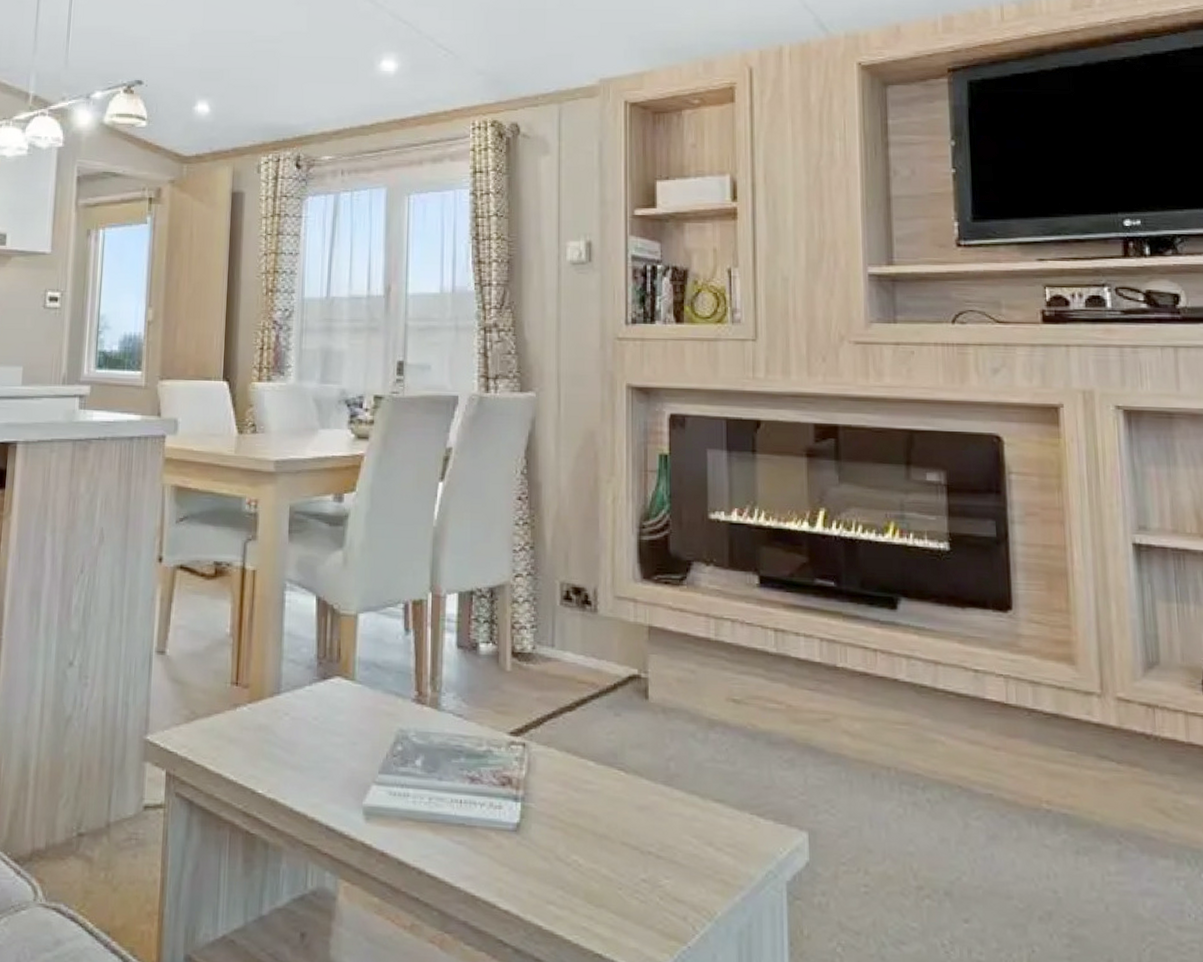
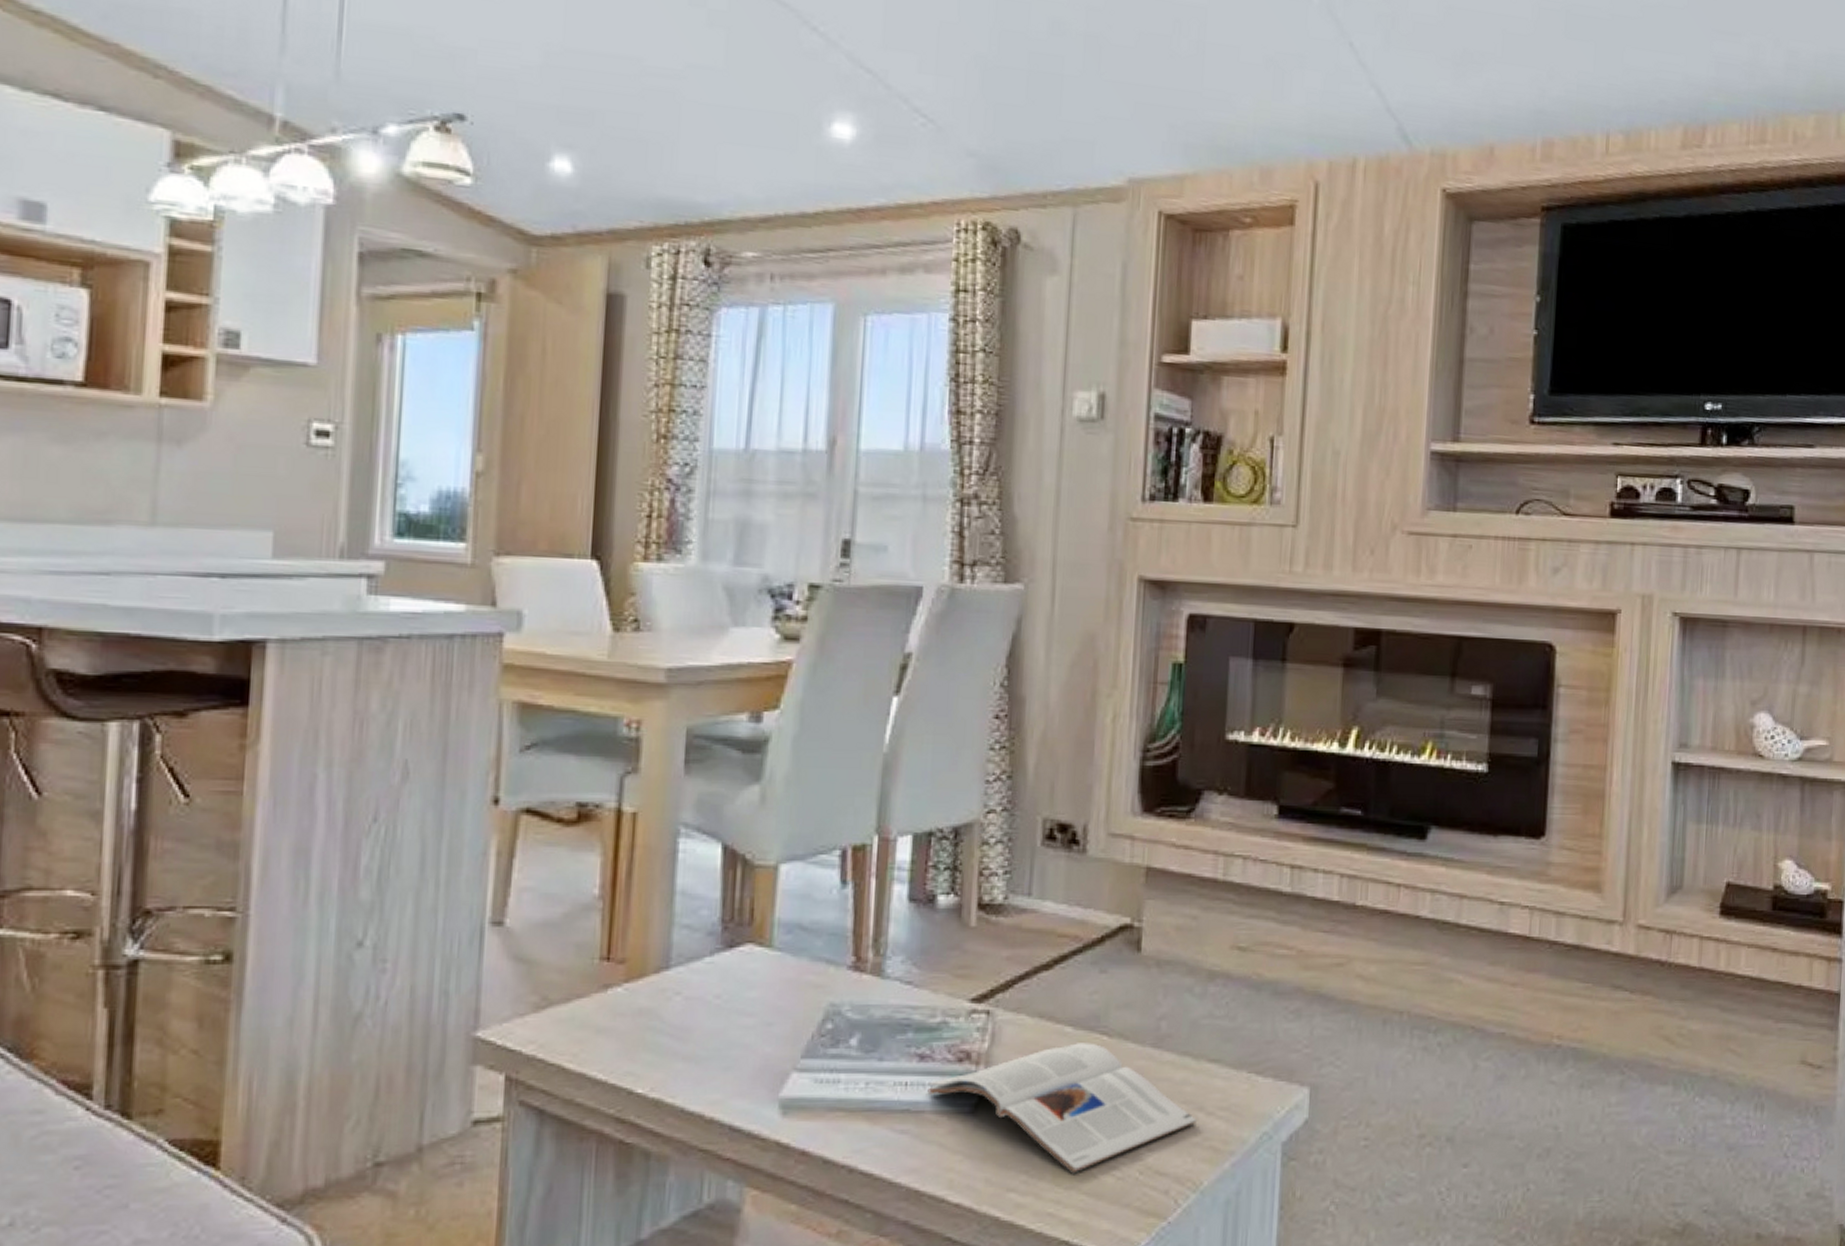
magazine: none [478,776,707,893] -> present [927,1043,1197,1174]

